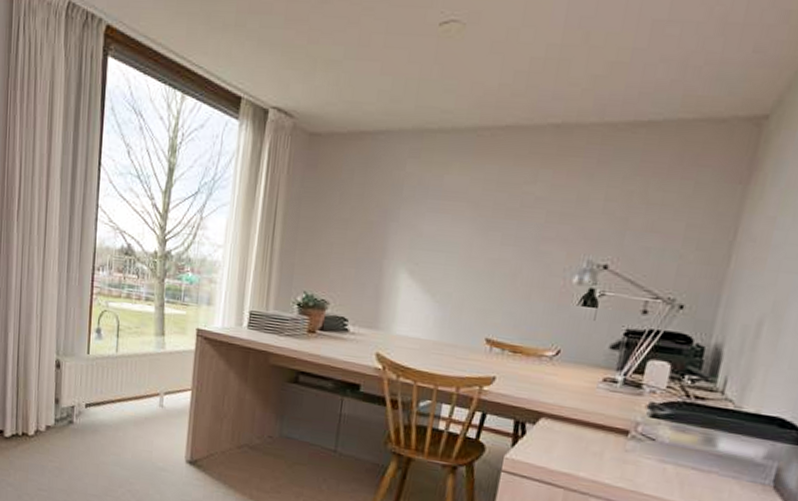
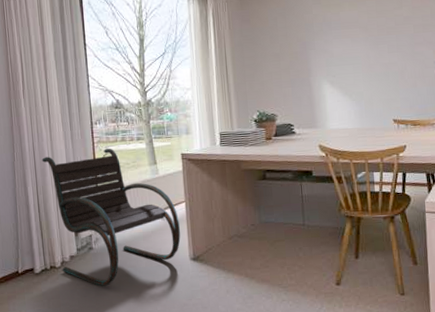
lounge chair: none [29,300,181,471] -> present [42,148,181,286]

